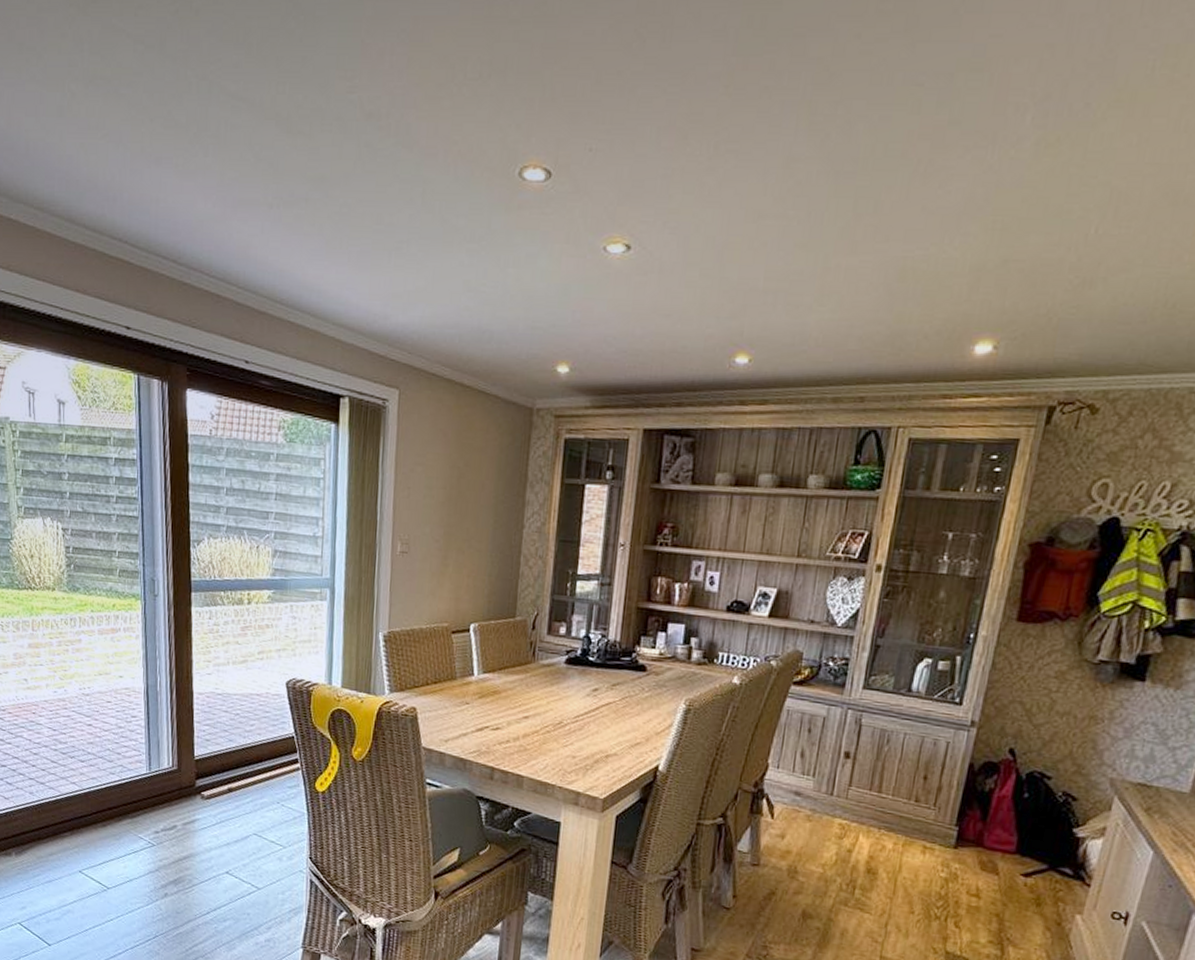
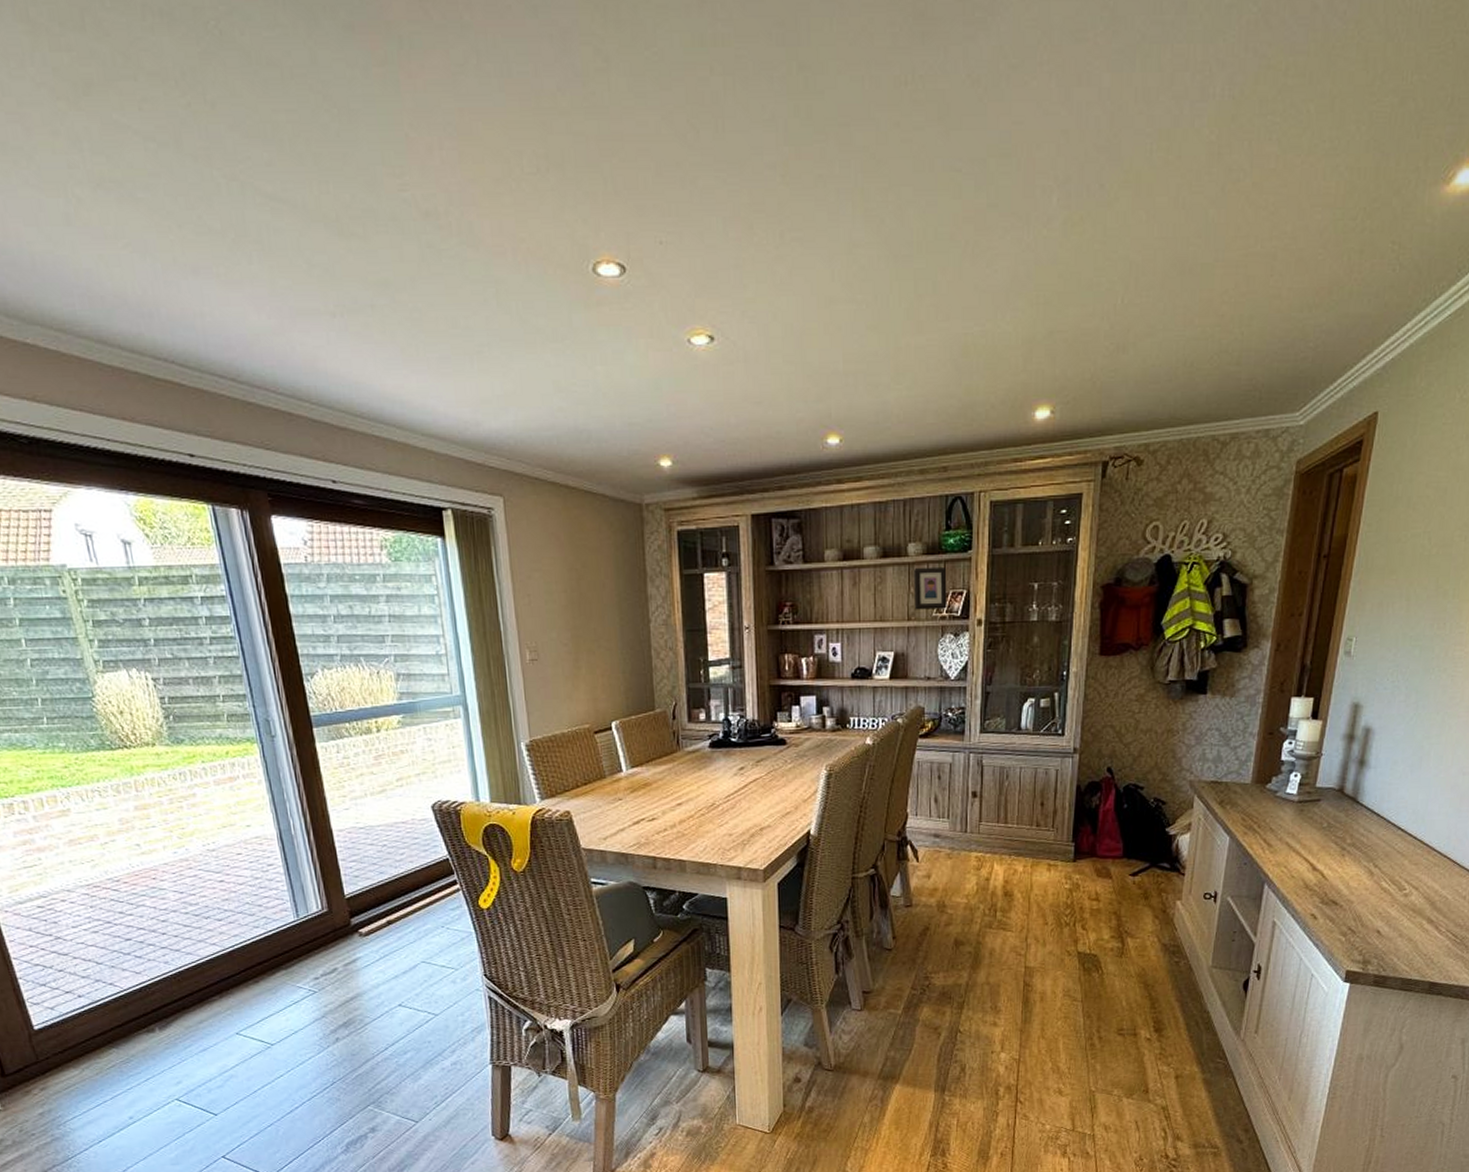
picture frame: none [806,502,849,549] -> present [914,568,947,610]

